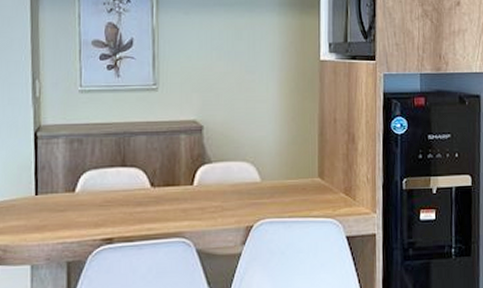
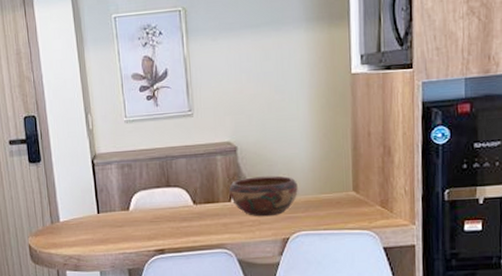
decorative bowl: none [192,158,264,203] -> present [229,175,298,217]

